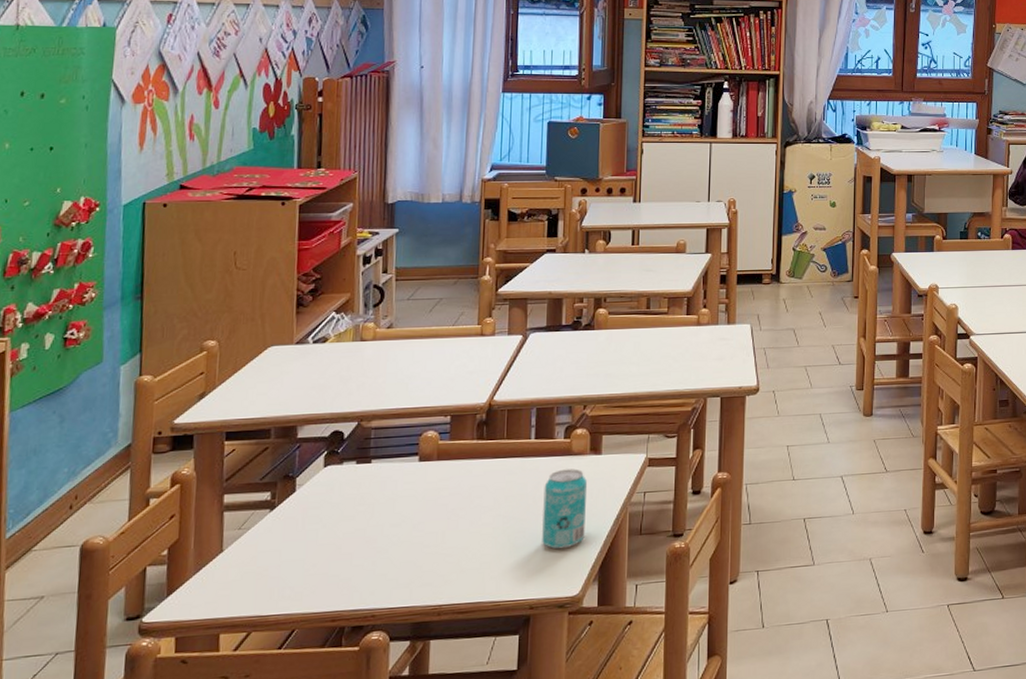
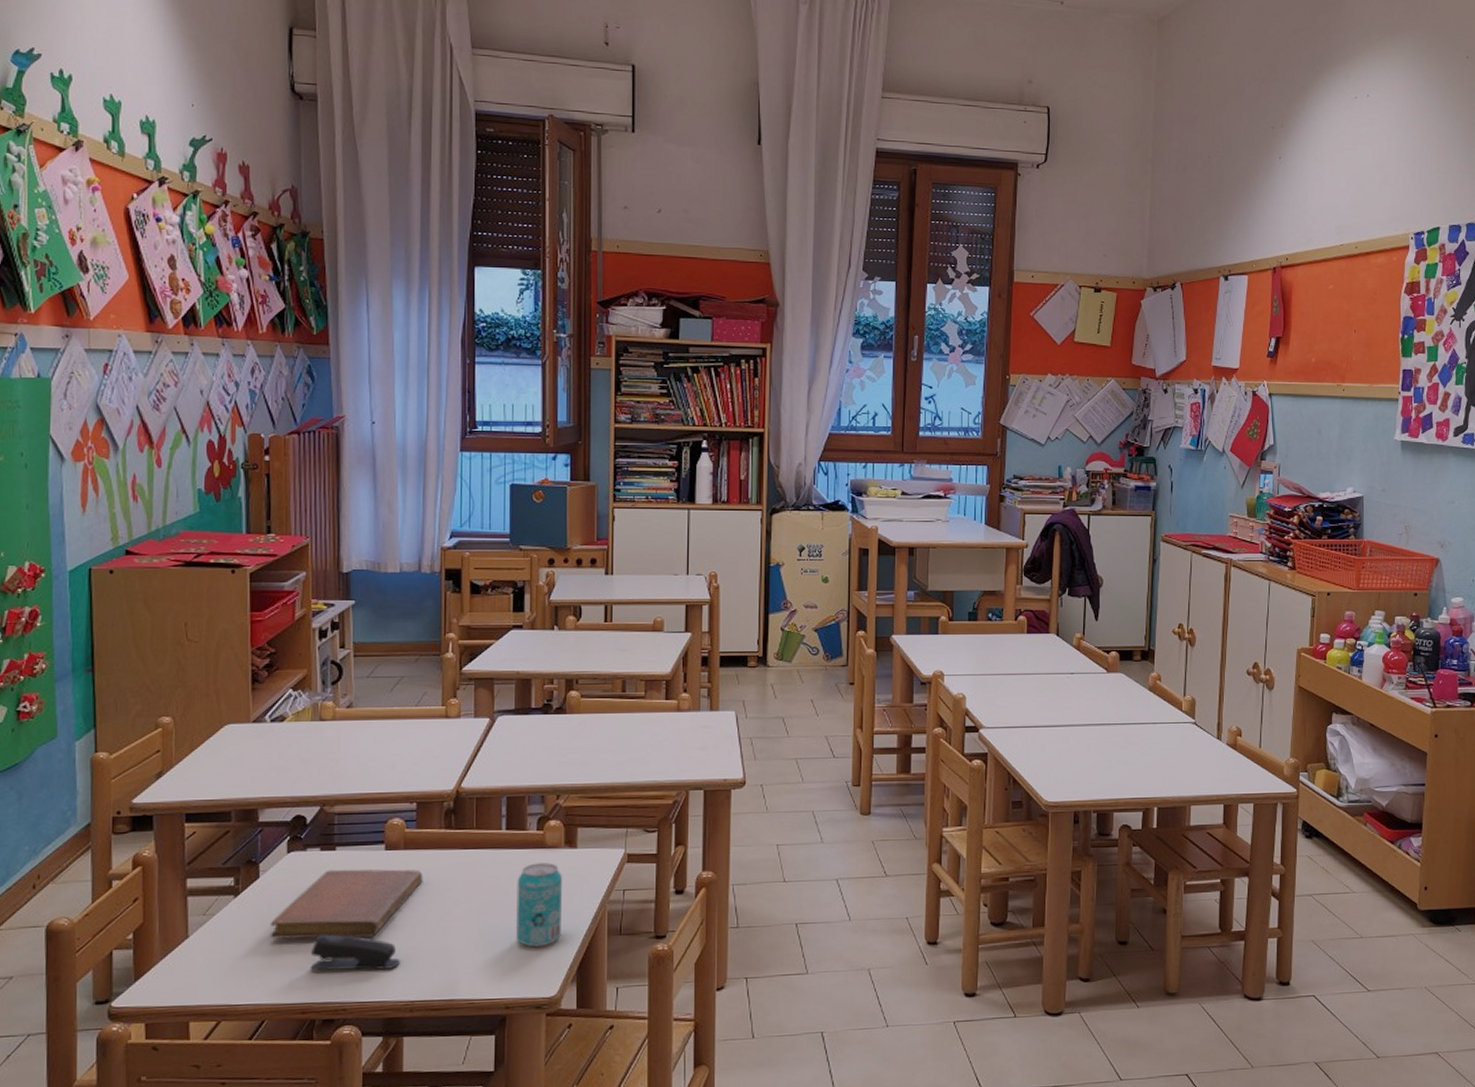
notebook: none [303,479,455,550] -> present [269,869,423,939]
stapler: none [341,543,430,579] -> present [310,934,400,971]

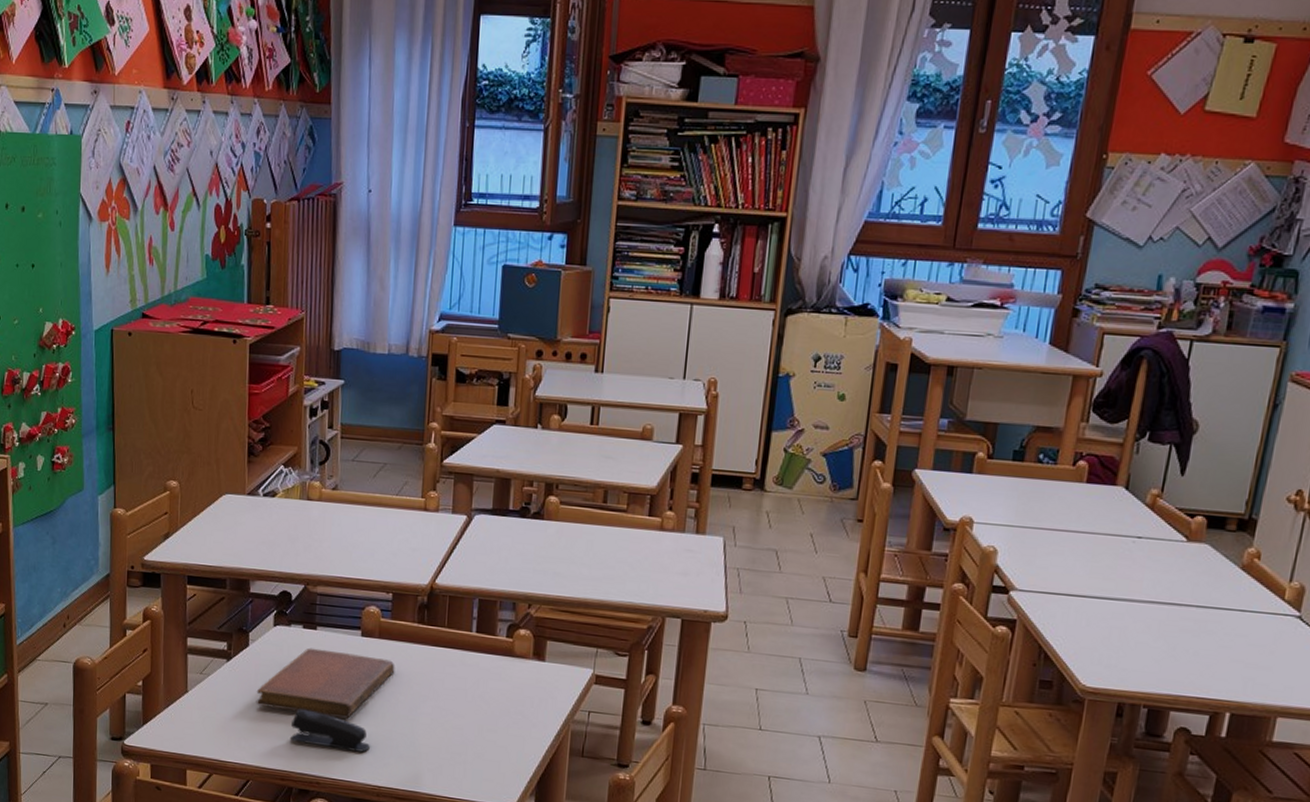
beverage can: present [516,862,563,947] -> none [479,670,529,756]

